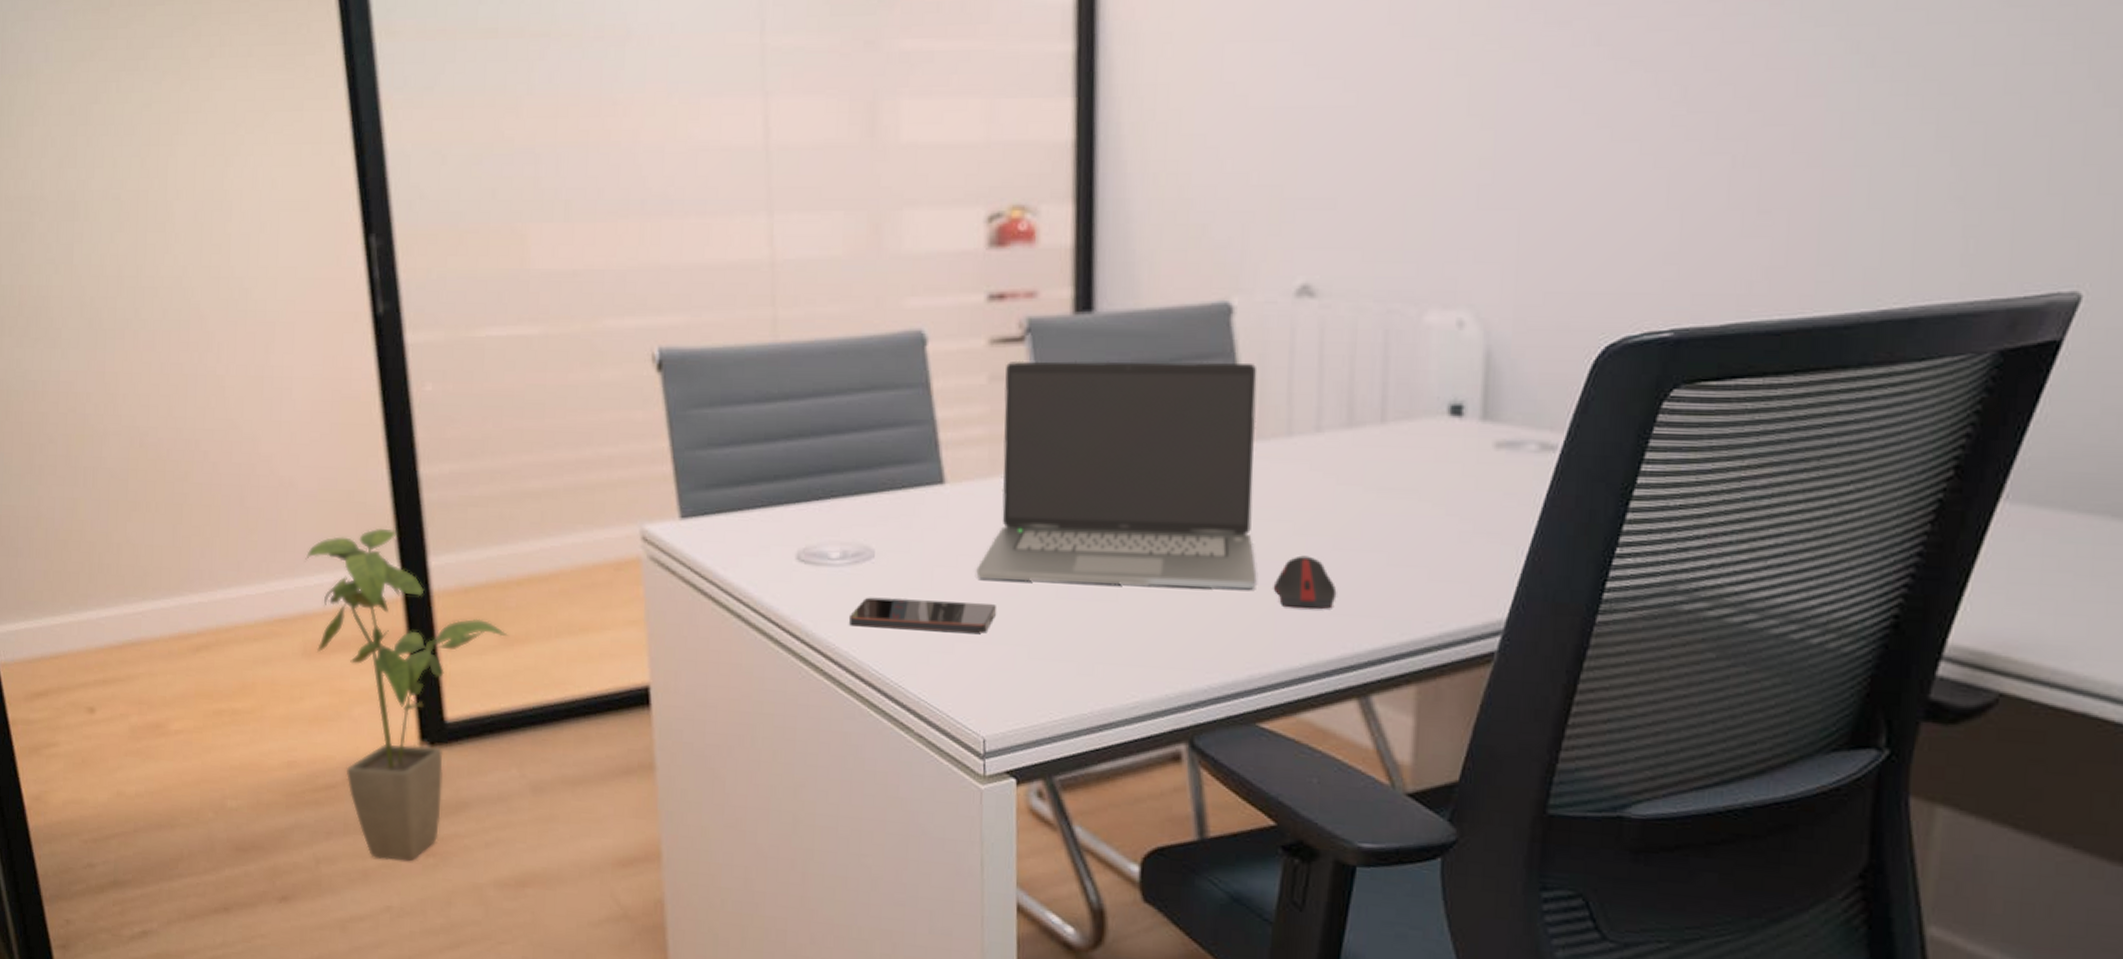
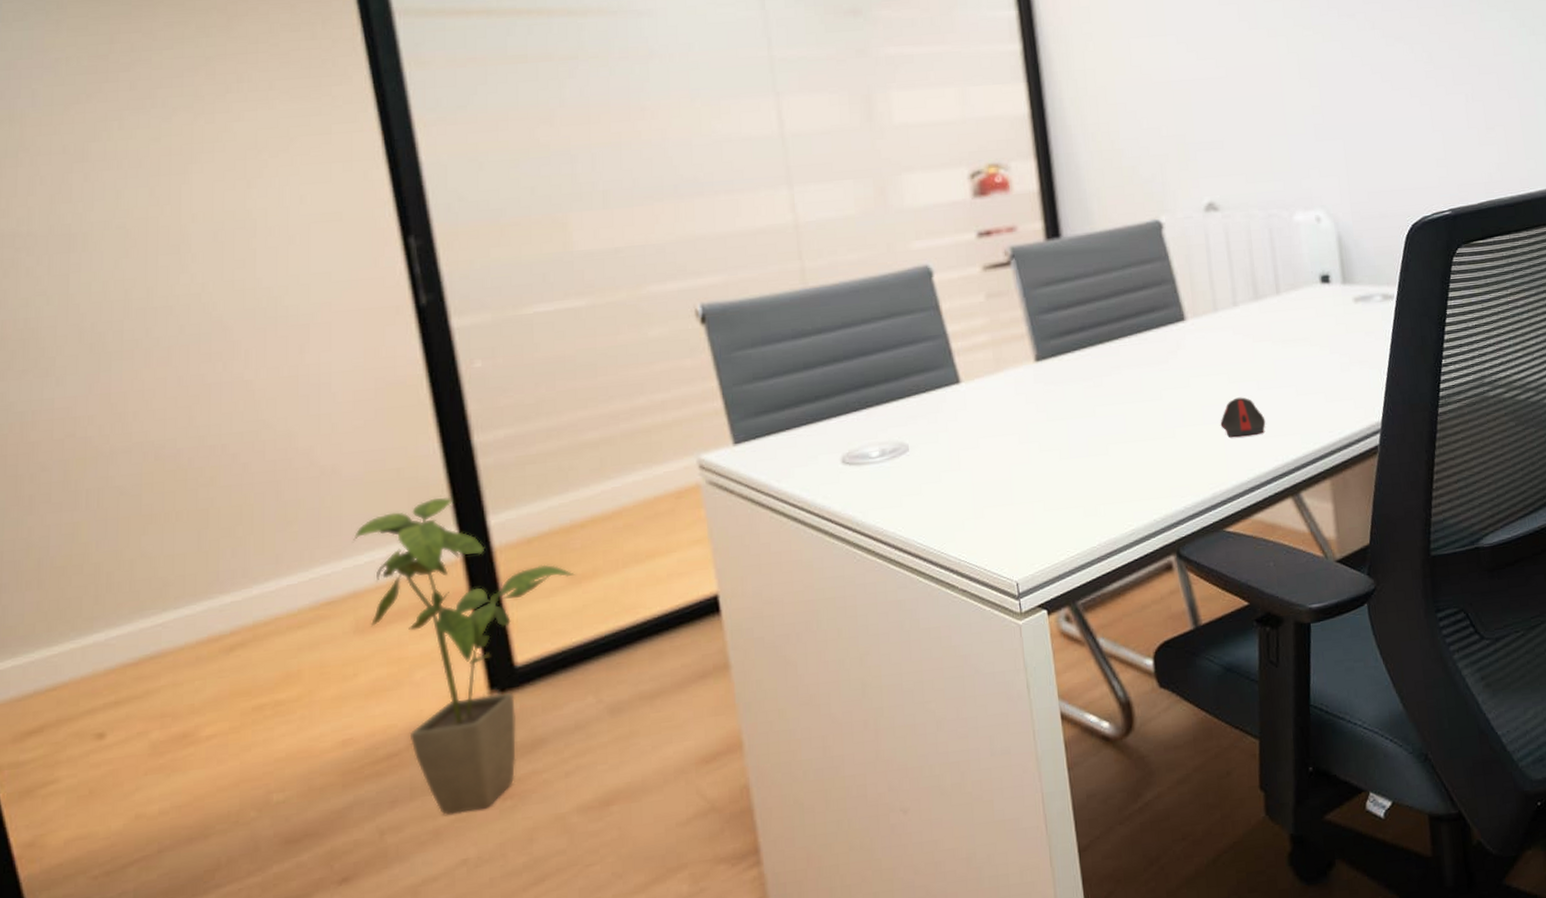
phone: present [848,597,997,633] -> none [892,472,1015,510]
laptop: present [976,360,1258,590] -> none [994,262,1208,454]

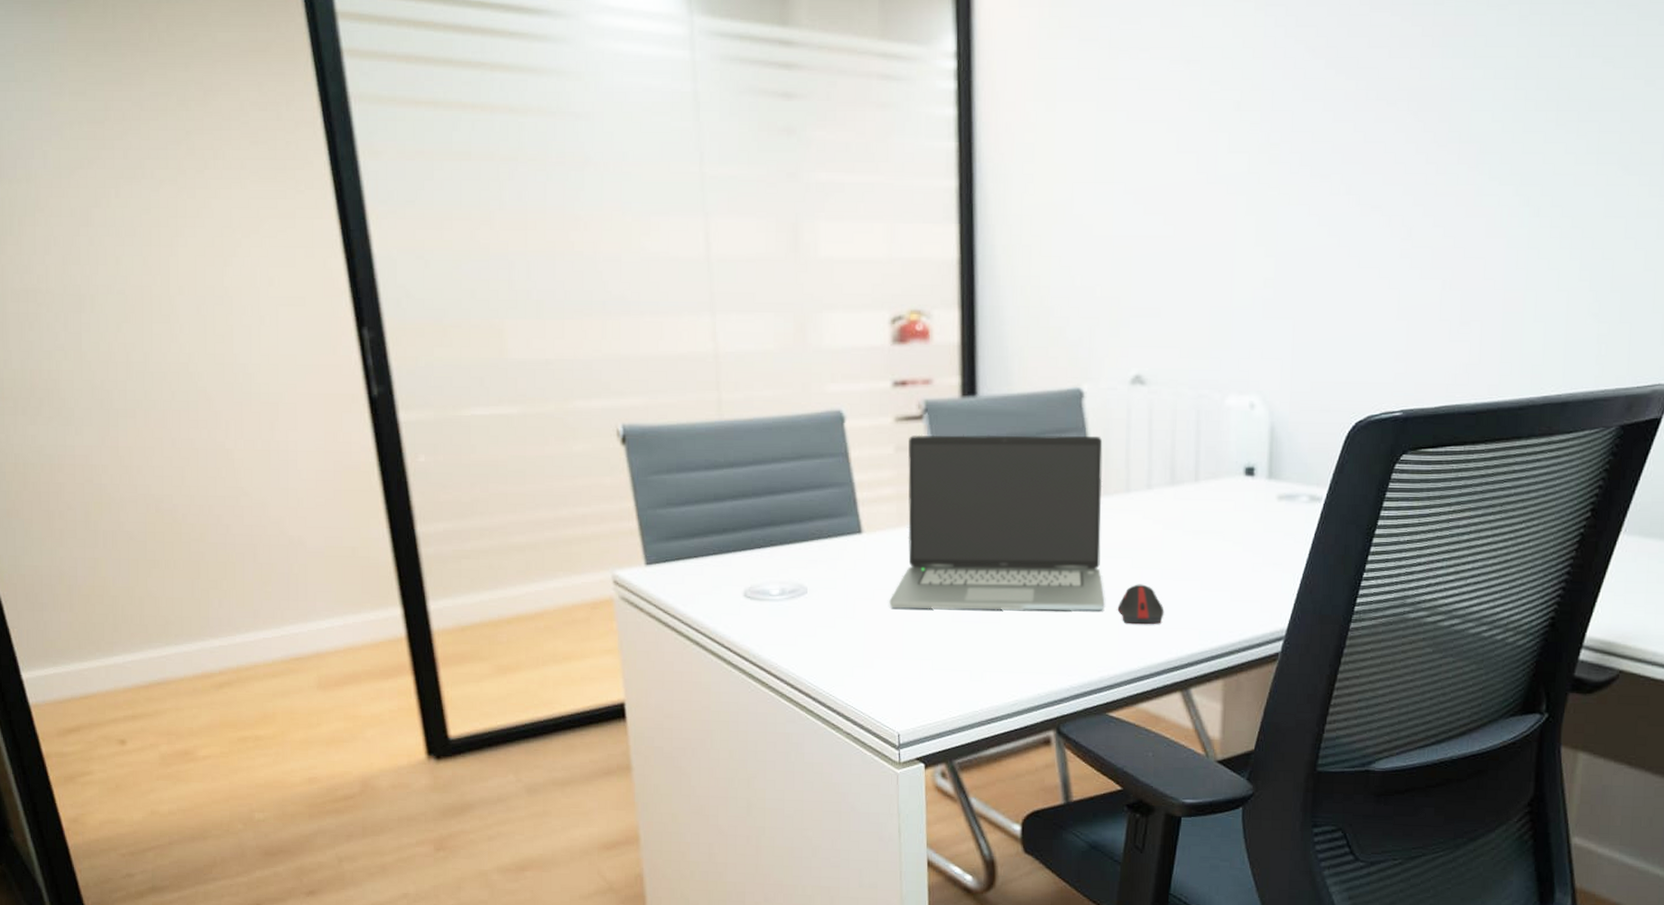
house plant: present [353,497,575,815] -> none [316,578,501,855]
laptop: none [994,262,1208,454] -> present [889,434,1105,611]

